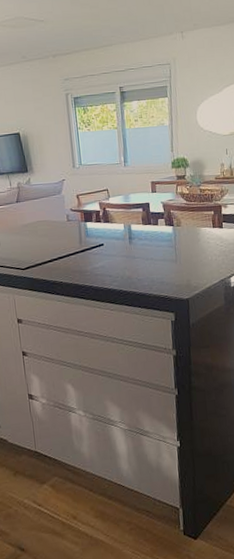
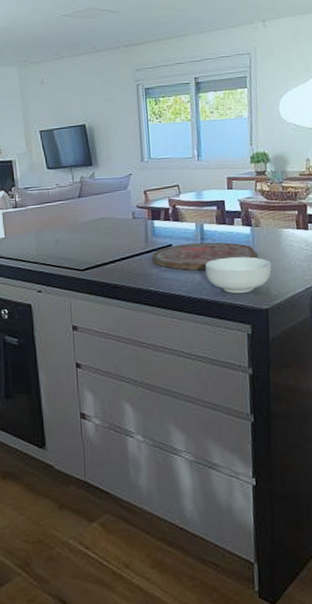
cutting board: none [85,241,180,267] -> present [152,242,259,271]
cereal bowl: none [133,253,192,286] -> present [205,256,272,294]

